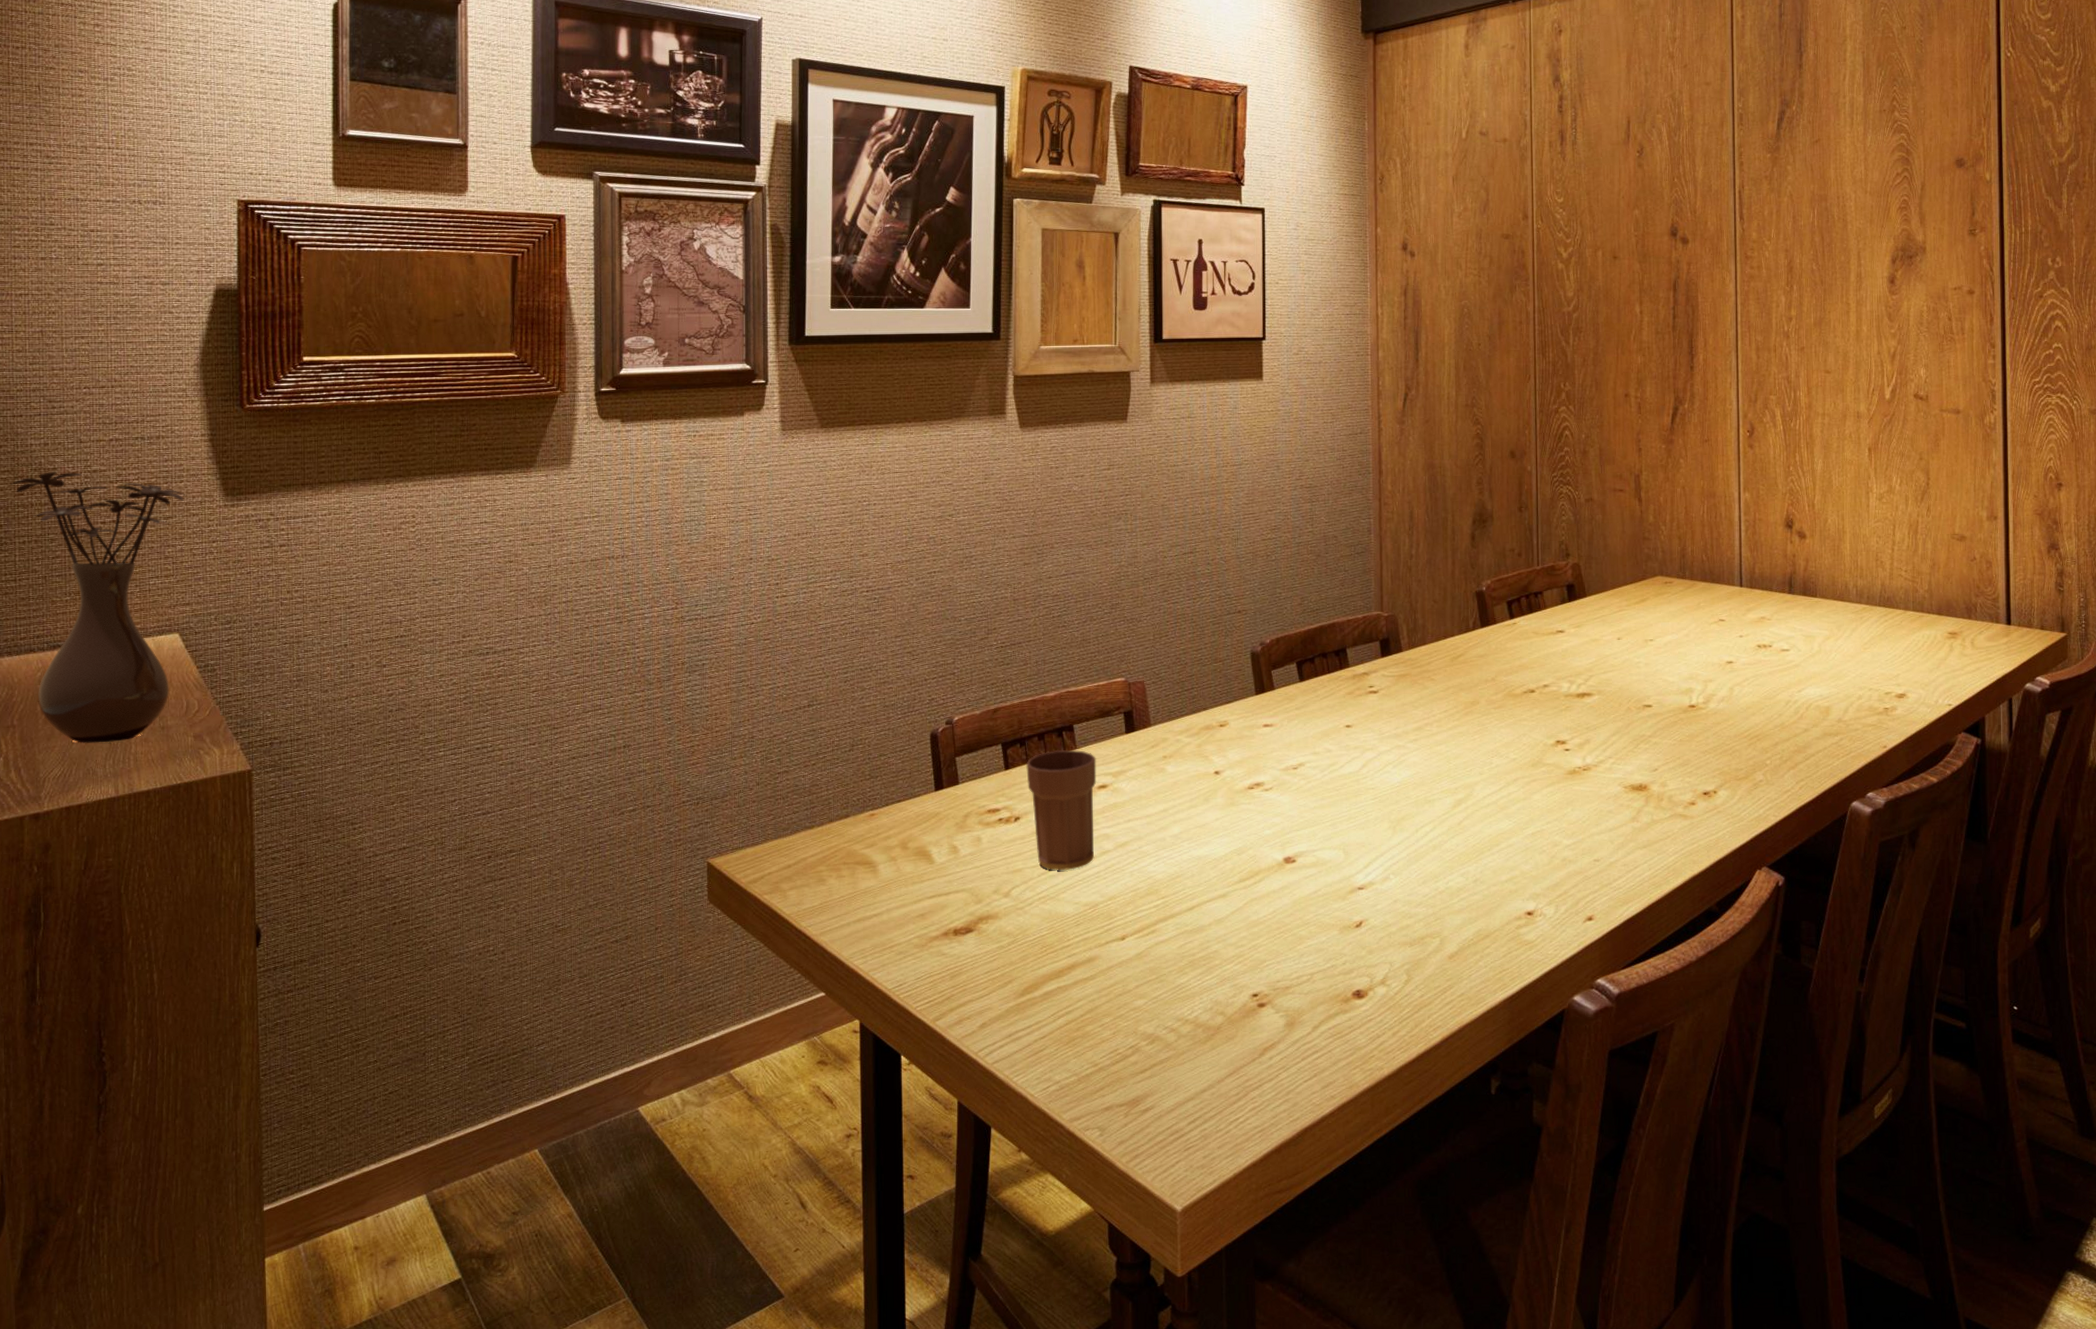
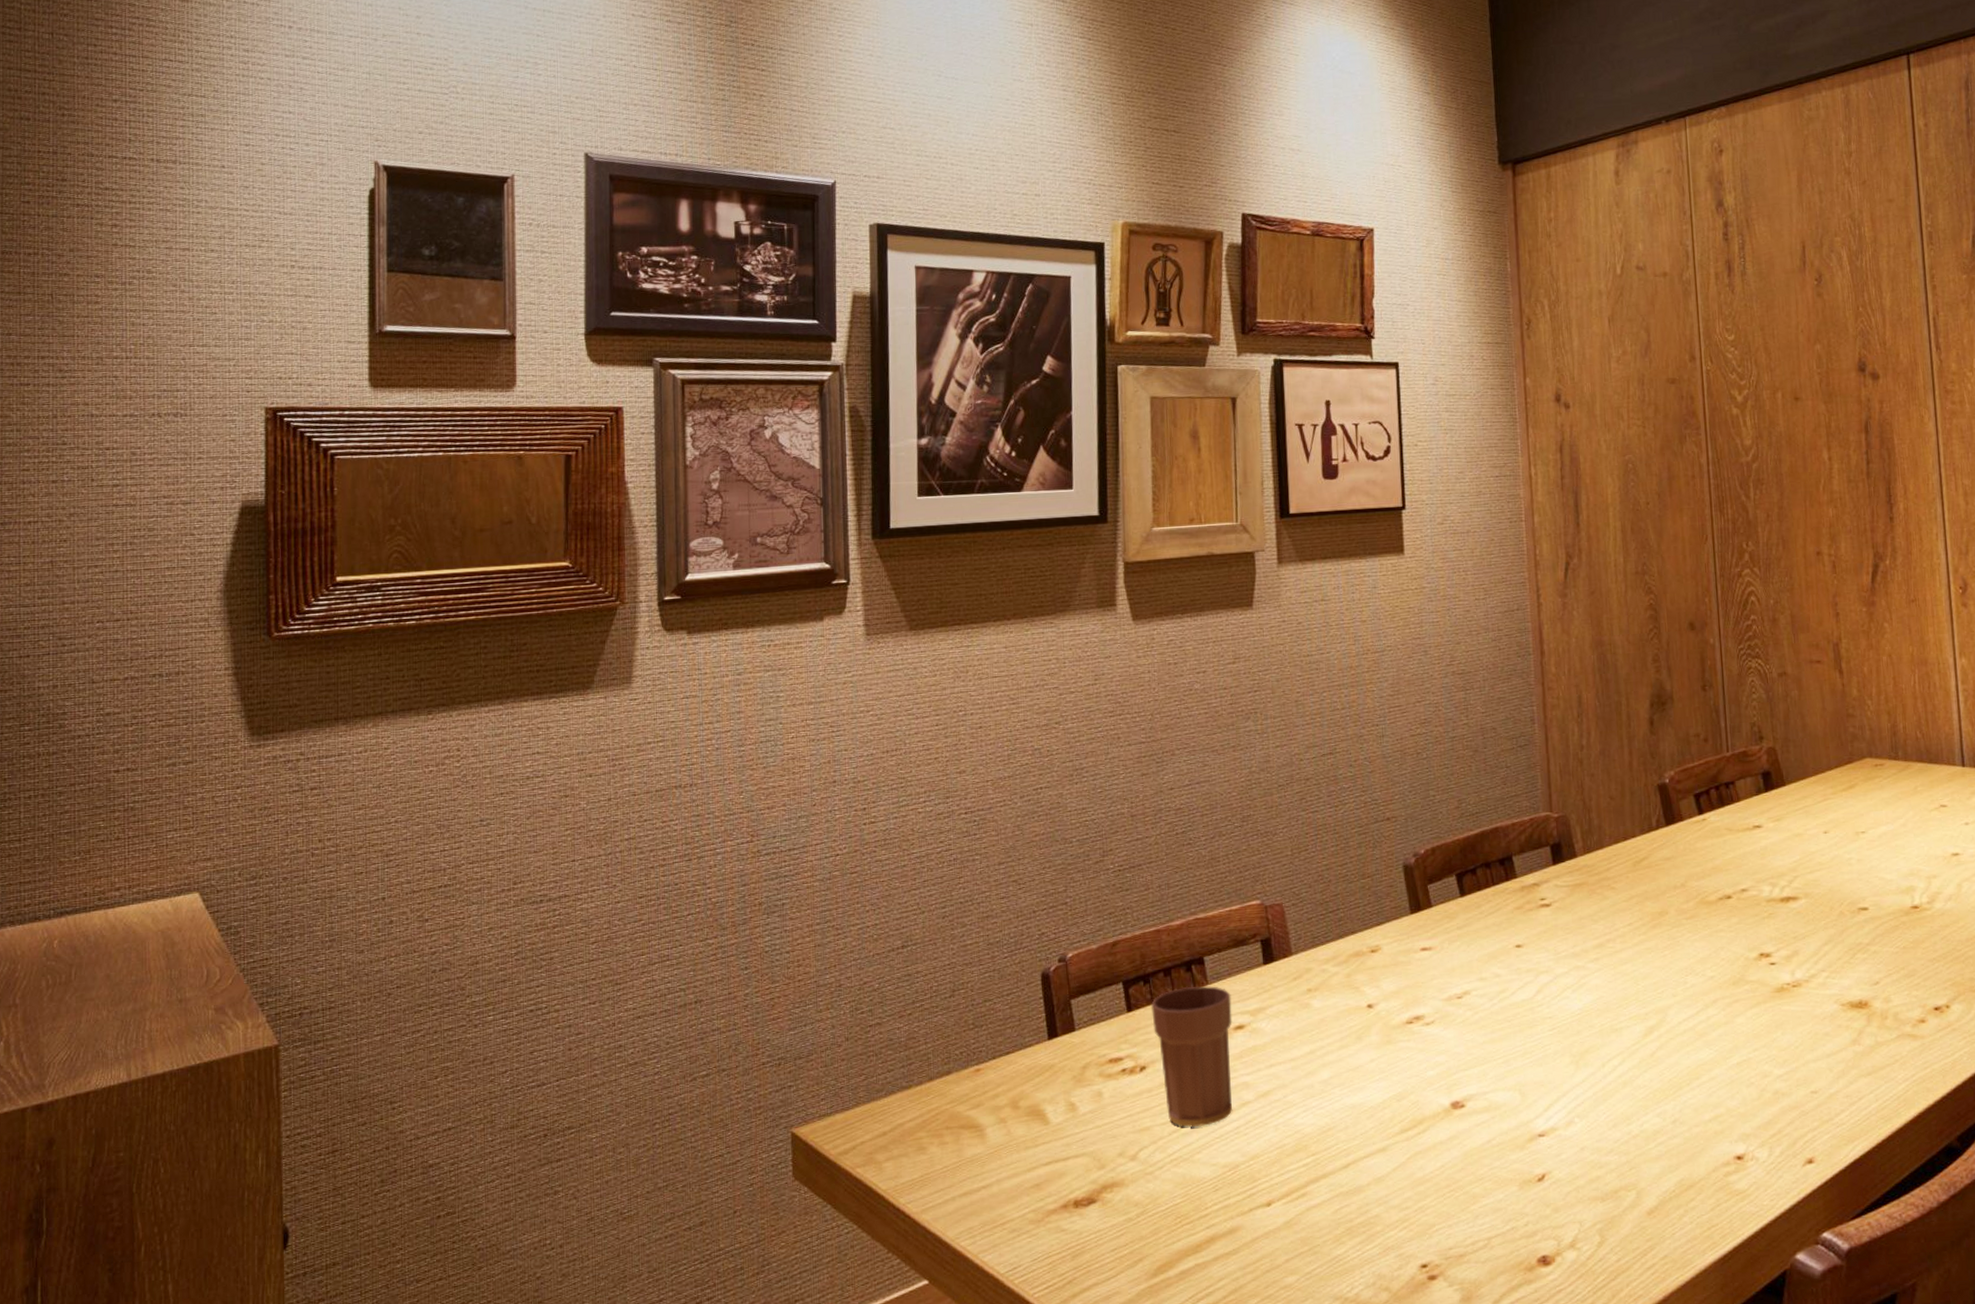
vase: present [10,472,187,743] -> none [16,716,209,1022]

